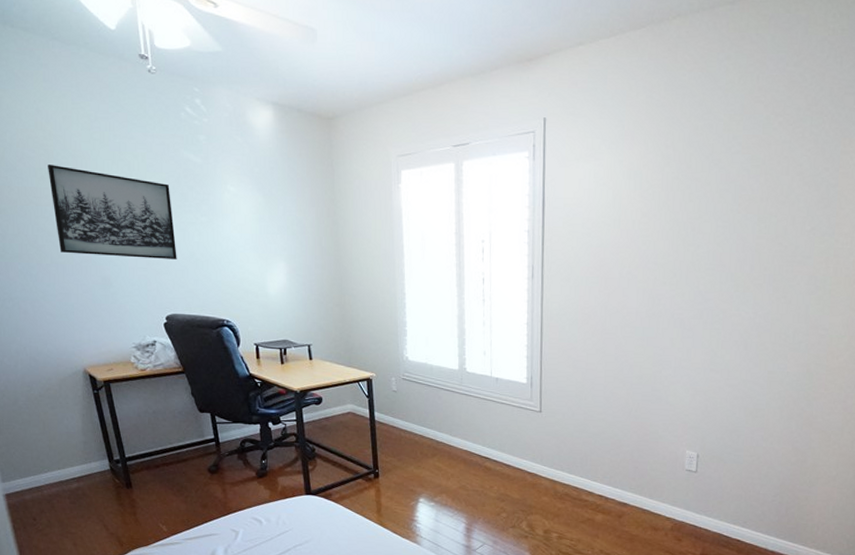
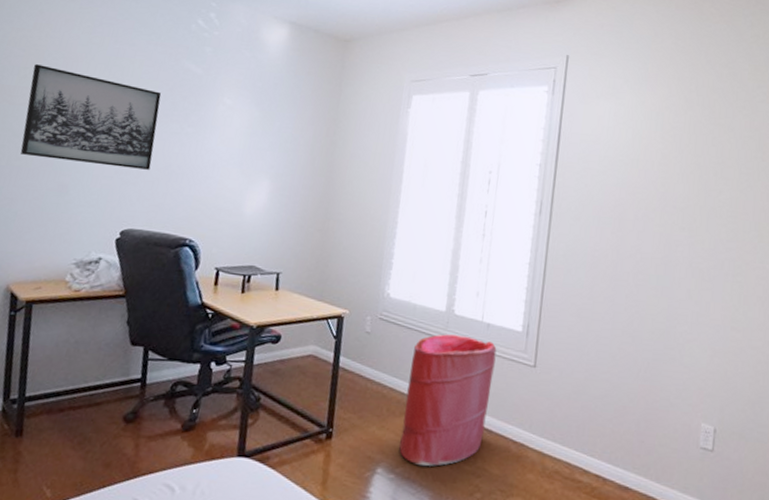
laundry hamper: none [435,389,507,495] -> present [399,334,497,466]

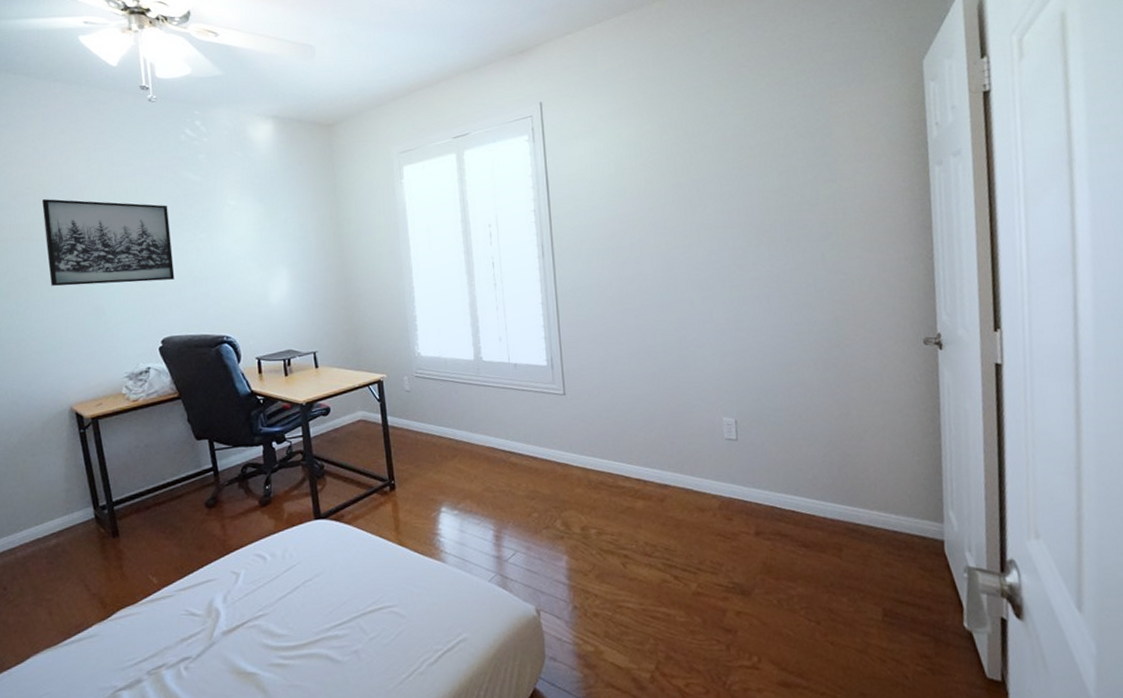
laundry hamper: present [399,334,497,466] -> none [452,378,530,498]

